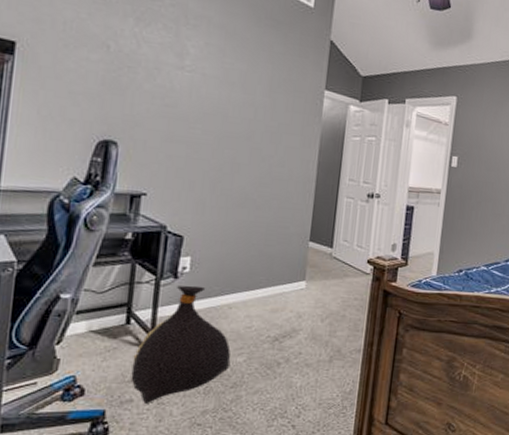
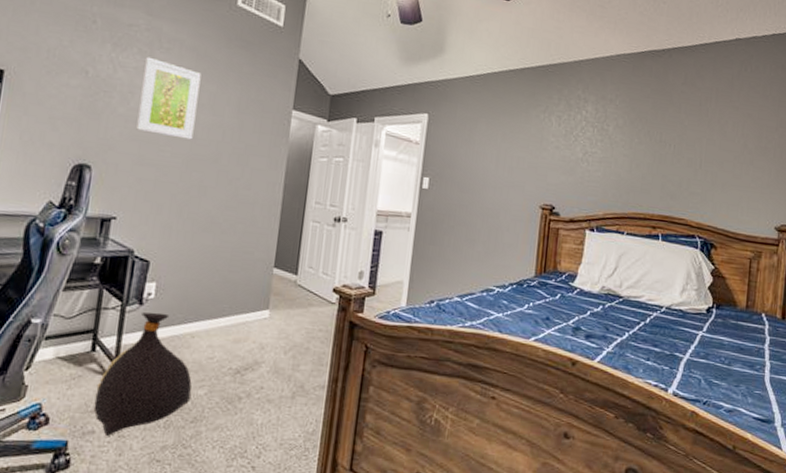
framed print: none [164,32,231,118] -> present [136,56,202,140]

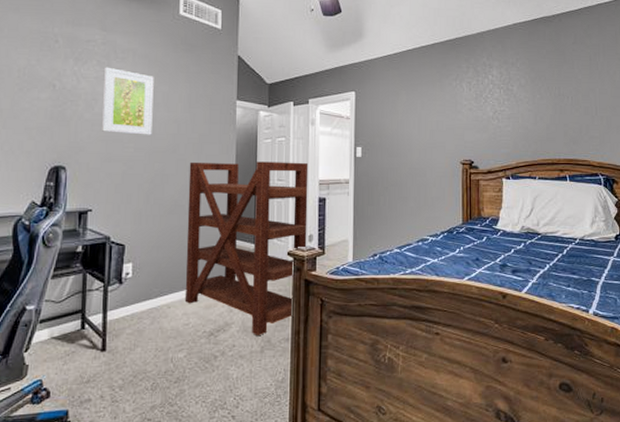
bag: present [93,312,192,436] -> none [88,289,172,402]
bookshelf: none [212,175,367,379] -> present [185,161,309,335]

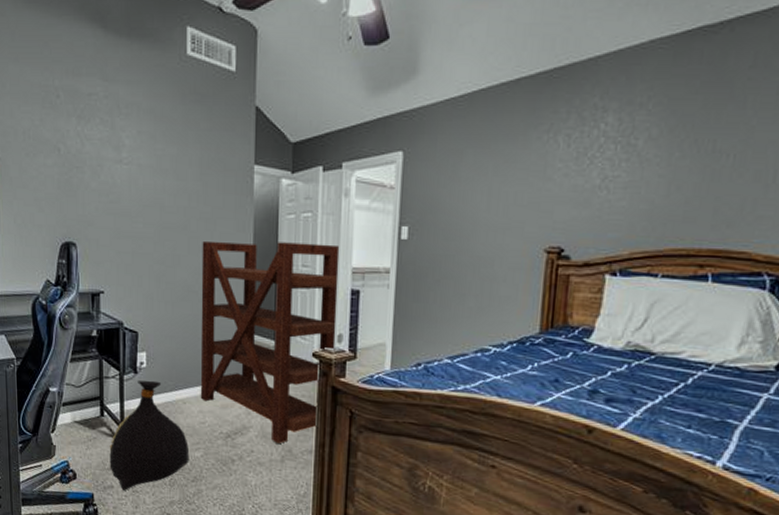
bag: none [88,289,172,402] -> present [109,380,188,491]
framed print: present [102,67,154,135] -> none [108,125,161,208]

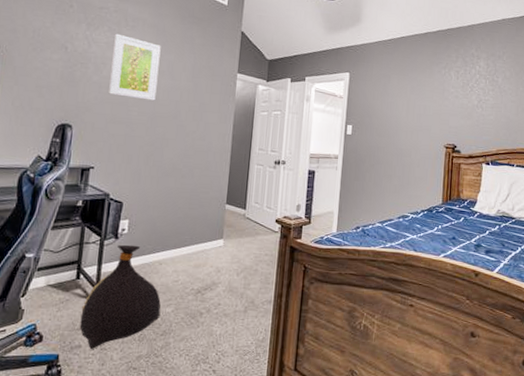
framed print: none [108,125,161,208] -> present [108,33,161,101]
bookshelf: present [200,240,340,444] -> none [176,128,301,296]

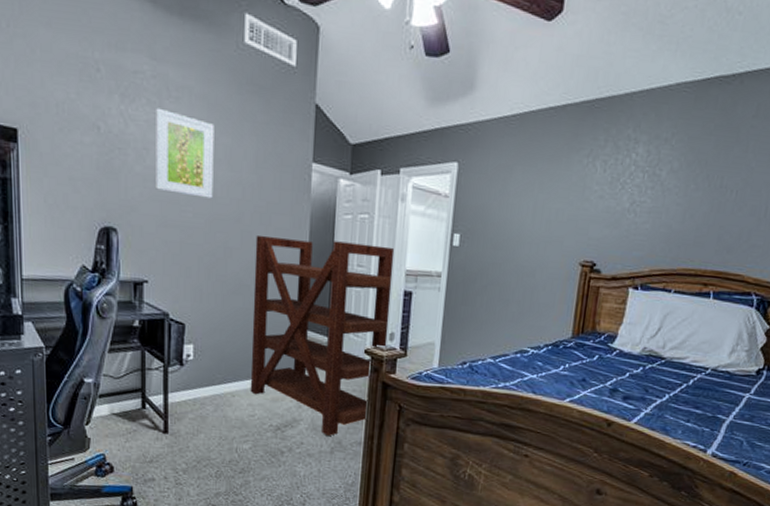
bag: present [79,244,161,349] -> none [151,372,237,483]
bookshelf: none [176,128,301,296] -> present [250,235,395,436]

